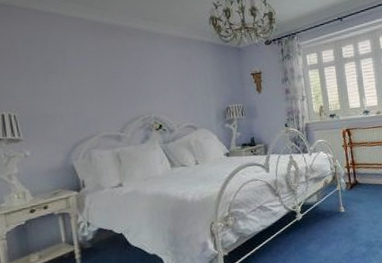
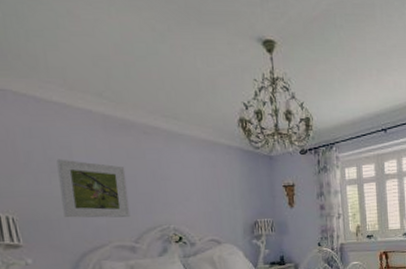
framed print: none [52,61,116,113] -> present [56,159,131,218]

